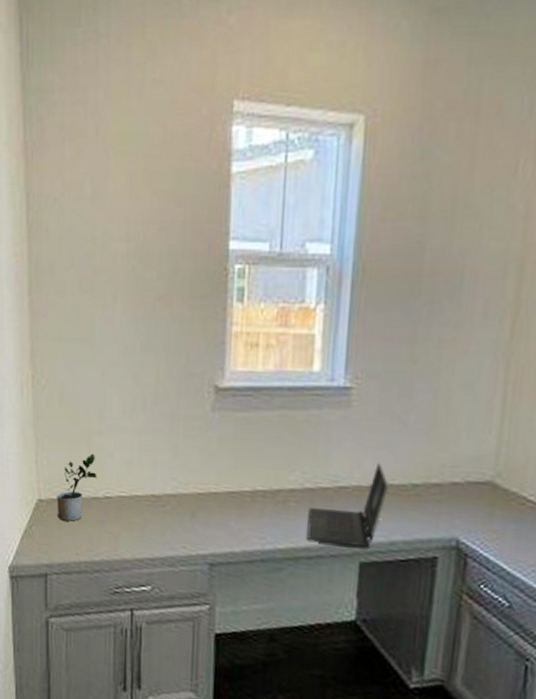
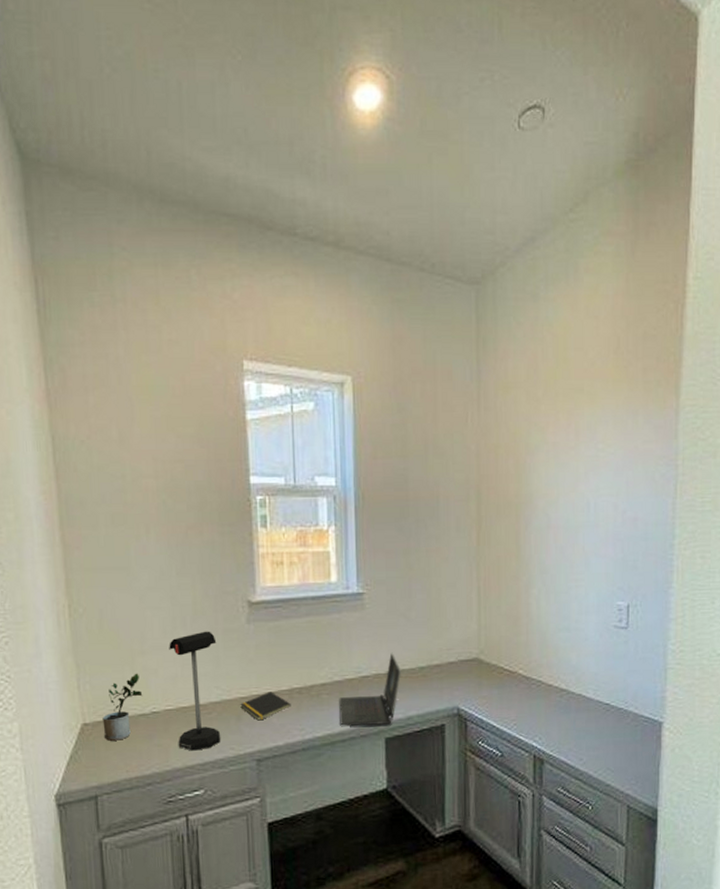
desk lamp: none [127,415,177,544] -> present [169,631,220,751]
notepad: none [196,491,253,522] -> present [240,691,291,721]

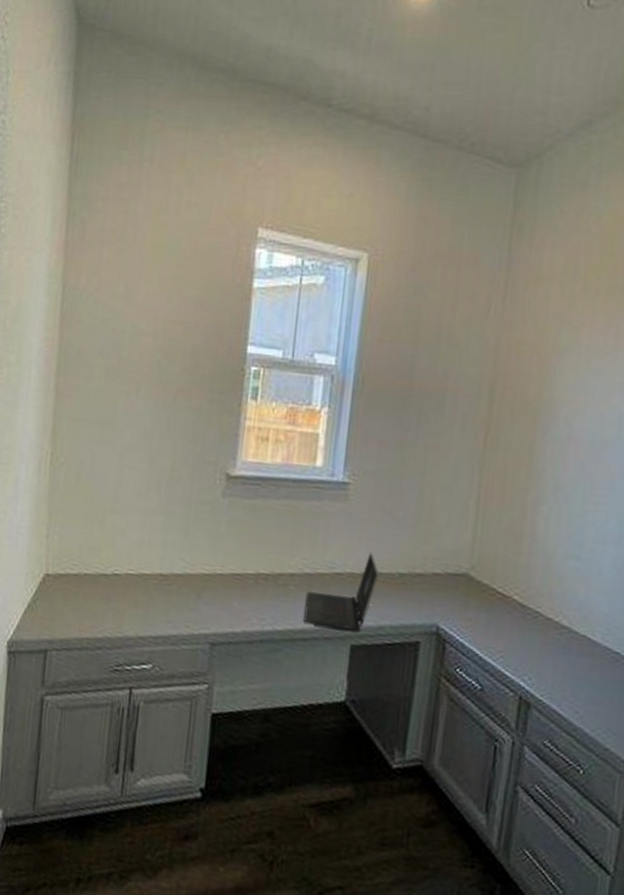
potted plant: present [102,673,143,741] -> none [63,531,107,597]
desk lamp: present [169,631,220,751] -> none [133,498,189,622]
notepad: present [240,691,291,721] -> none [202,572,255,602]

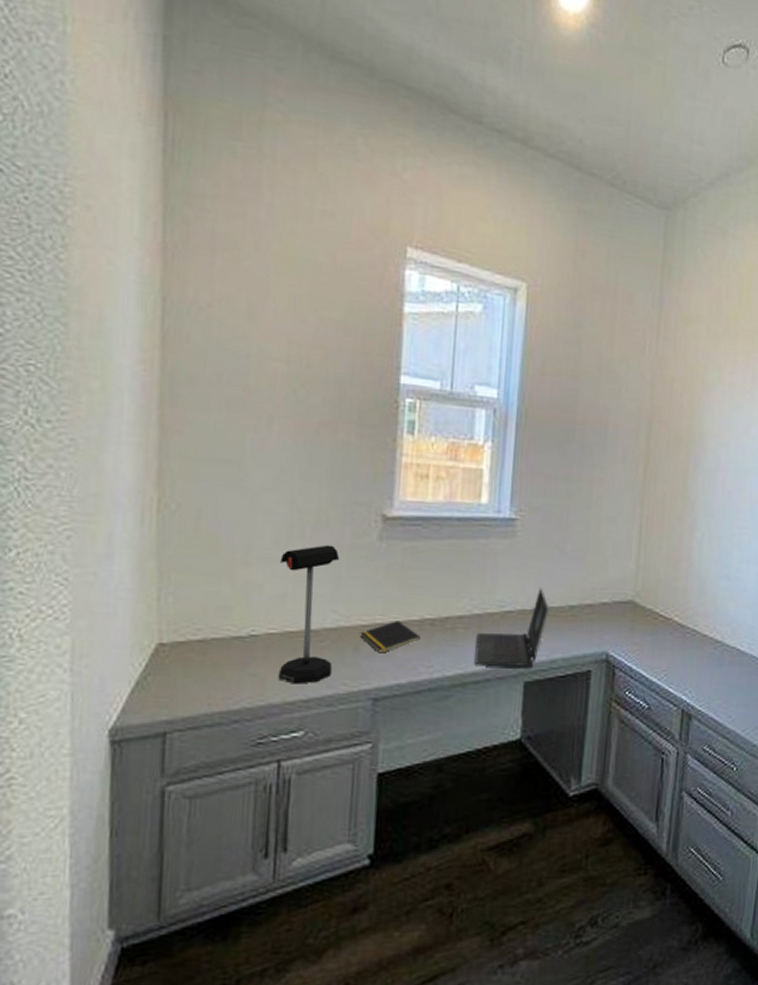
desk lamp: none [133,498,189,622] -> present [278,544,340,684]
notepad: none [202,572,255,602] -> present [360,621,421,654]

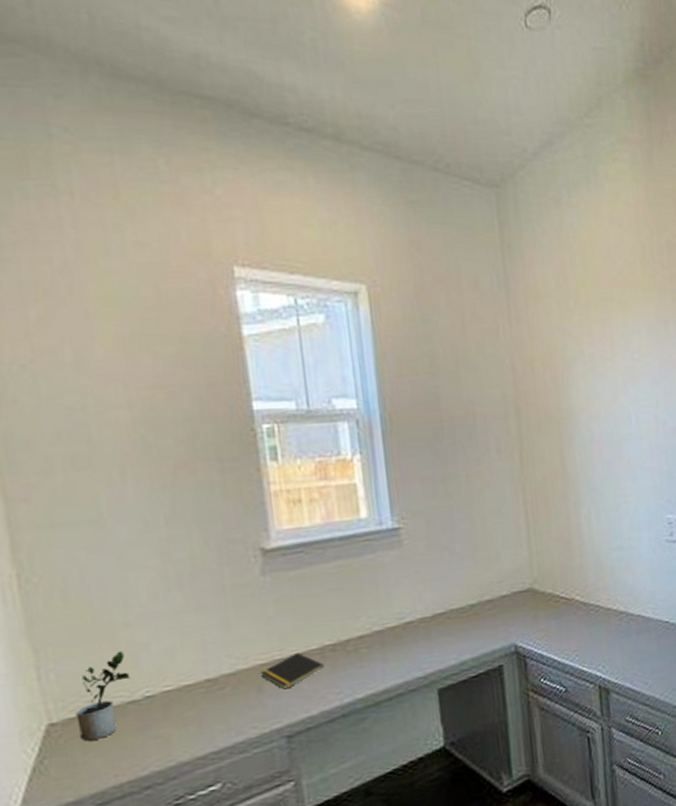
potted plant: none [184,587,241,667] -> present [76,650,131,741]
desk lamp: present [278,544,340,684] -> none [161,589,238,739]
laptop: present [474,587,550,667] -> none [381,591,451,682]

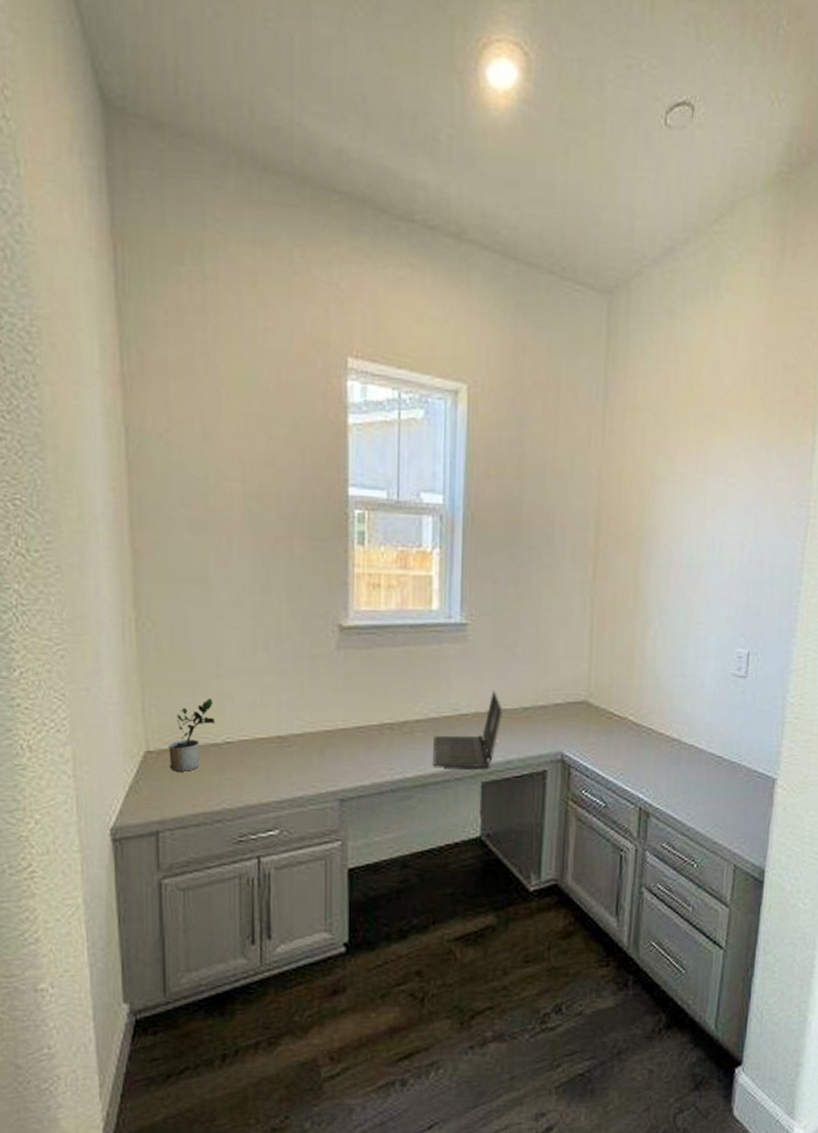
notepad: present [260,653,324,690] -> none [324,726,381,757]
laptop: none [381,591,451,682] -> present [433,689,504,768]

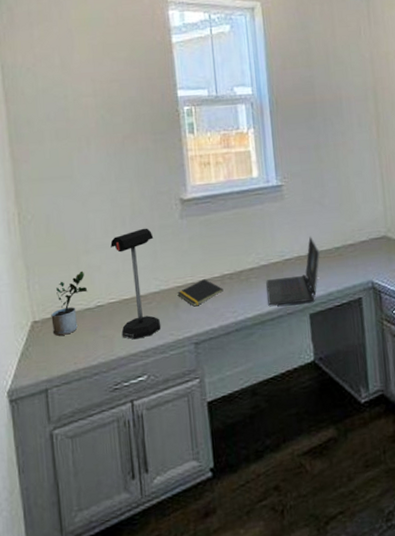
desk lamp: none [248,655,302,787] -> present [110,228,160,340]
notepad: none [324,726,381,757] -> present [177,279,224,307]

